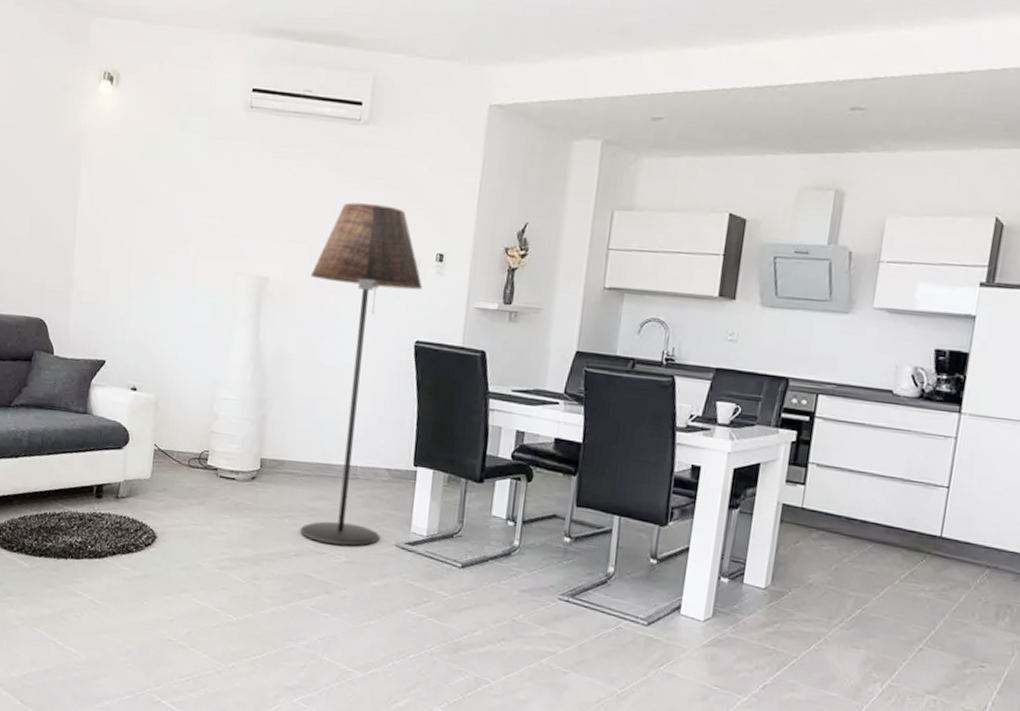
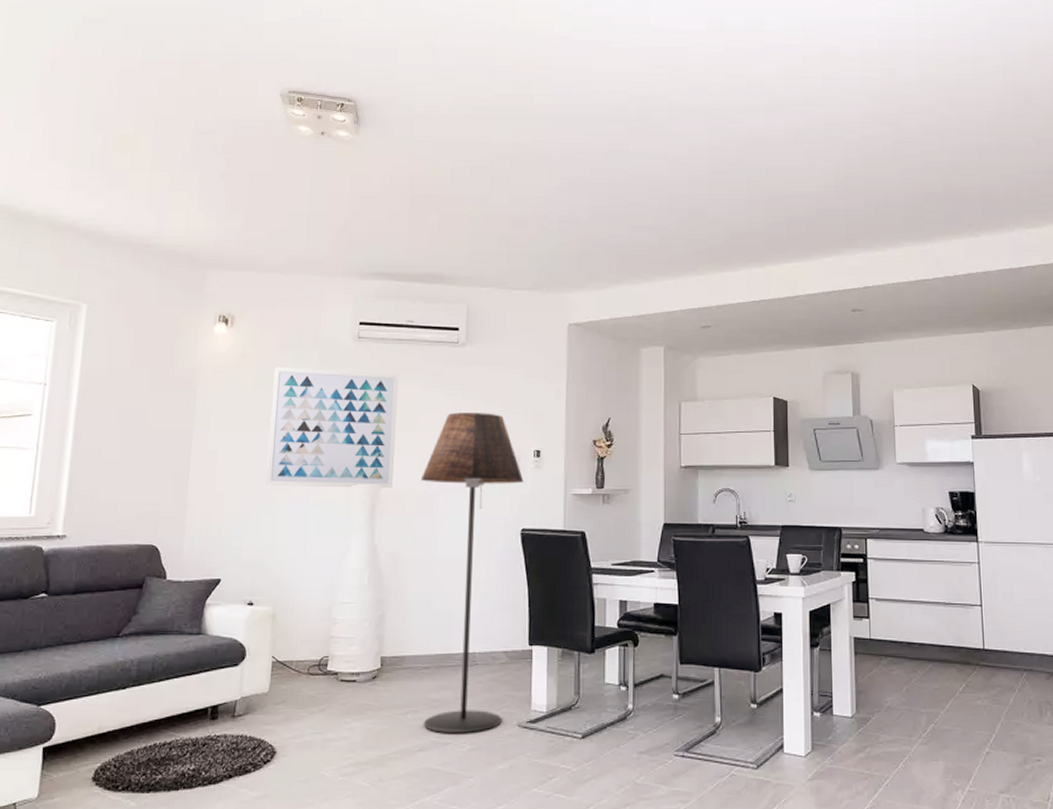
wall art: none [150,135,293,283] -> present [266,366,399,488]

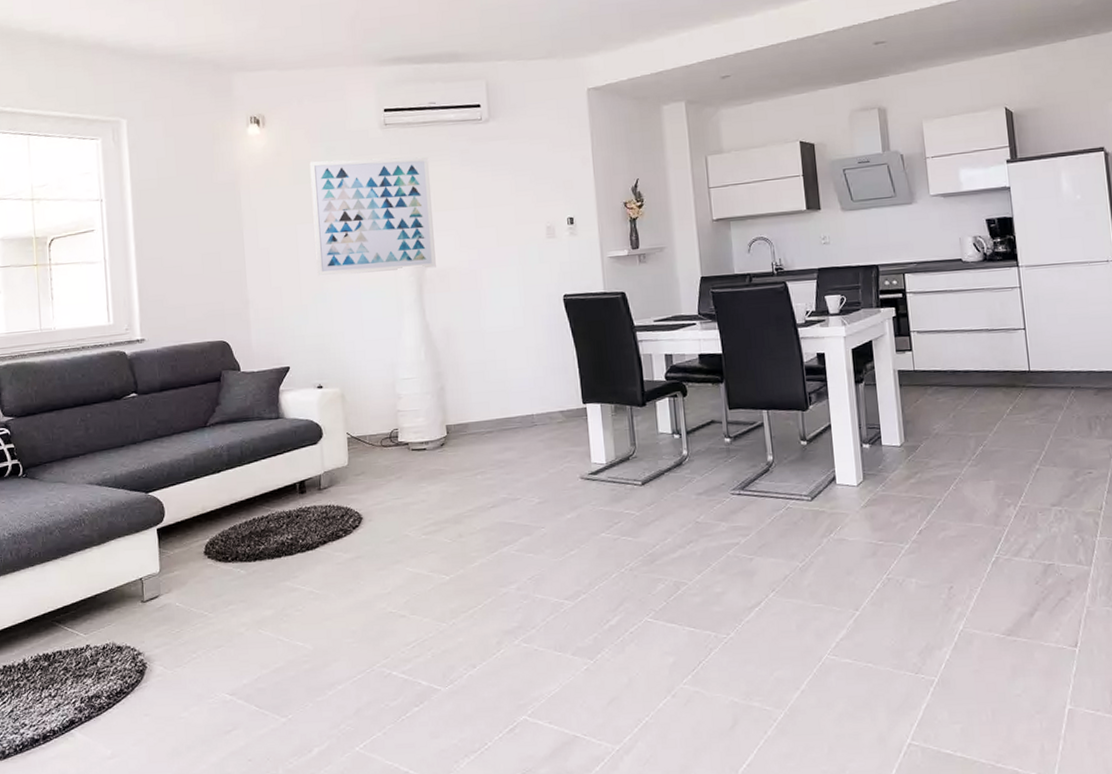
floor lamp: present [420,412,524,734] -> none [461,185,565,490]

